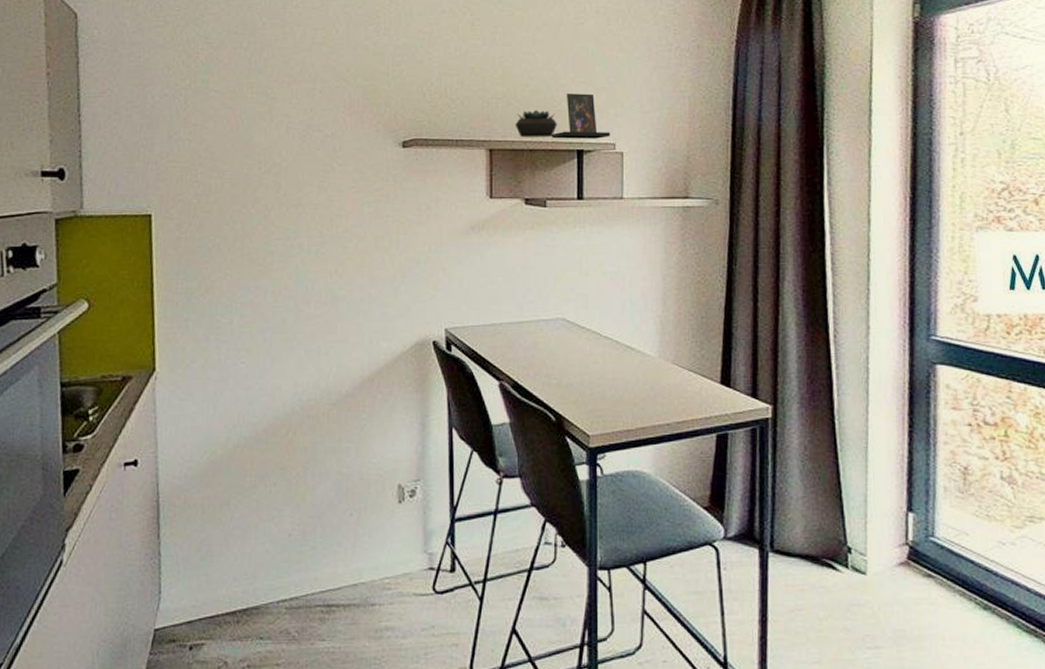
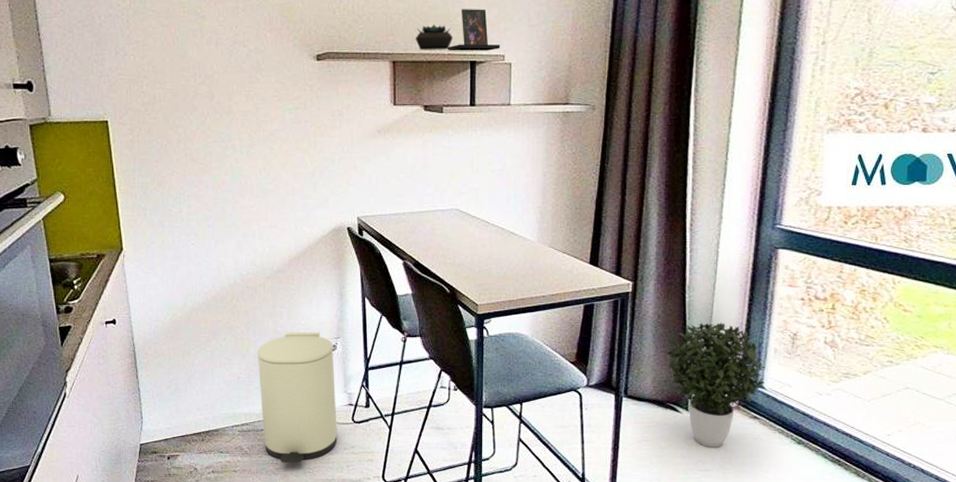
pedal bin: none [315,473,414,652] -> present [257,332,337,463]
potted plant: none [818,454,939,618] -> present [667,322,767,448]

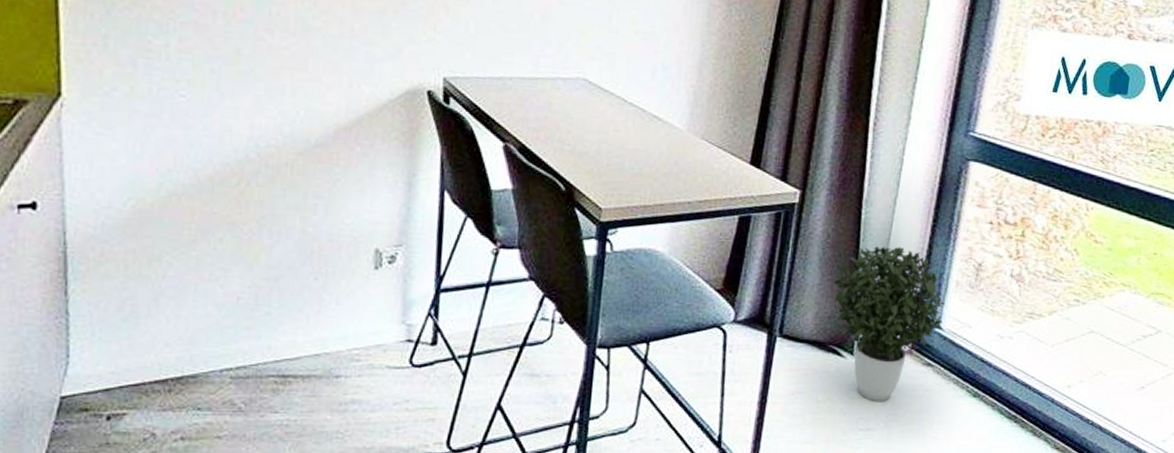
pedal bin: present [257,332,337,463] -> none [270,234,392,425]

